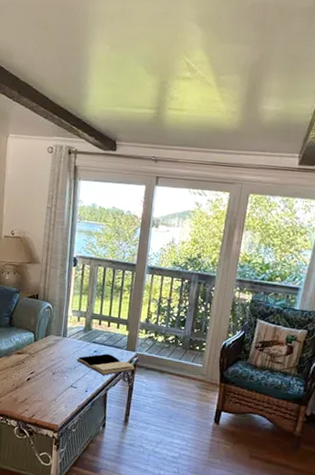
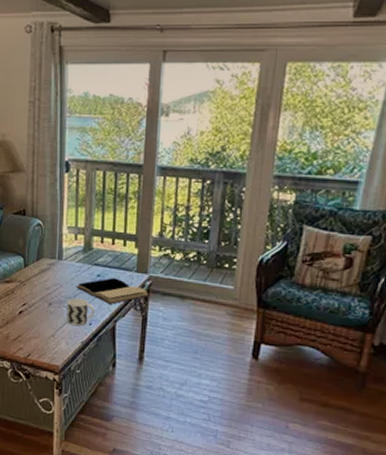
cup: none [66,369,91,392] -> present [66,298,95,326]

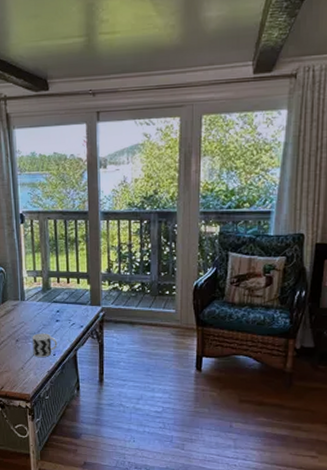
book: present [76,278,149,304] -> none [39,312,103,335]

